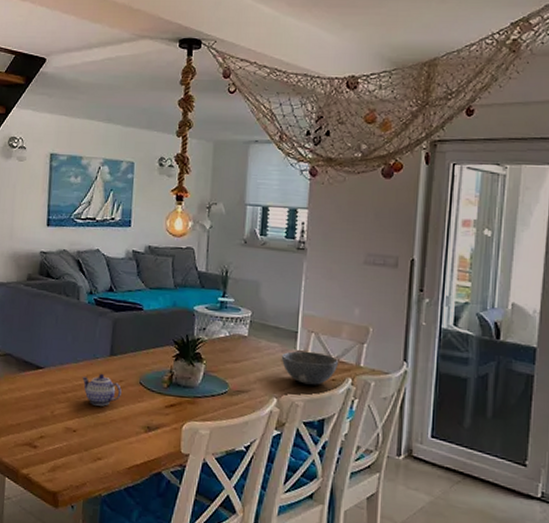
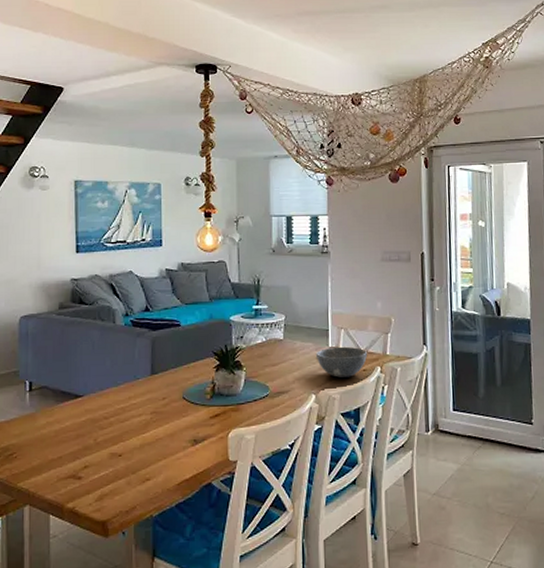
teapot: present [82,373,122,406] -> none [124,393,165,426]

